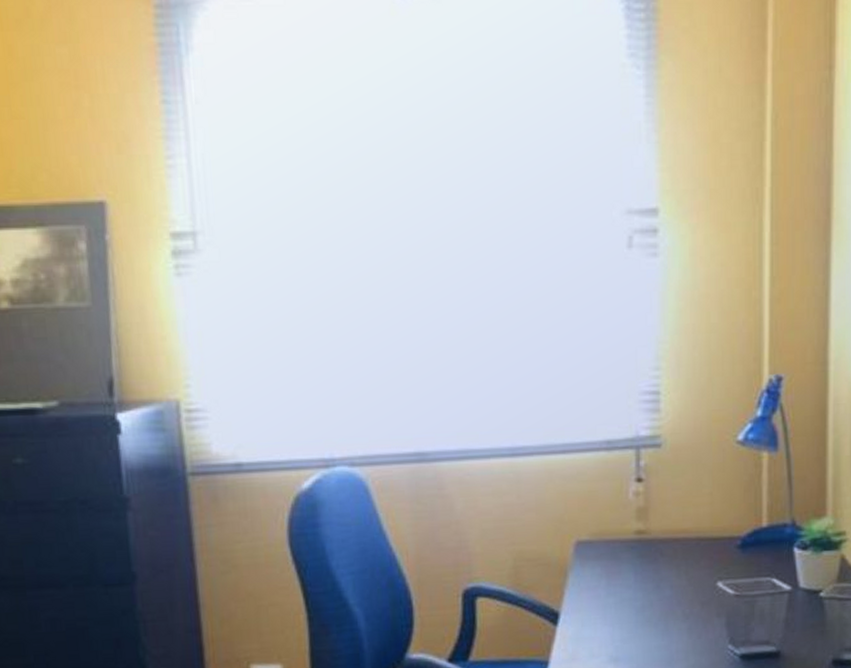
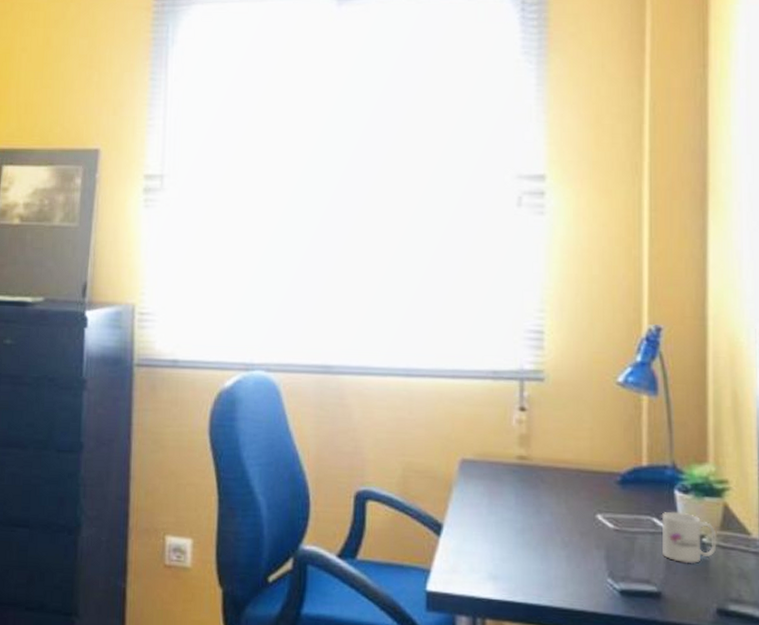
mug: none [780,569,834,619] -> present [661,511,717,563]

